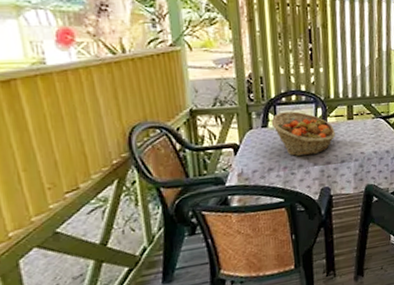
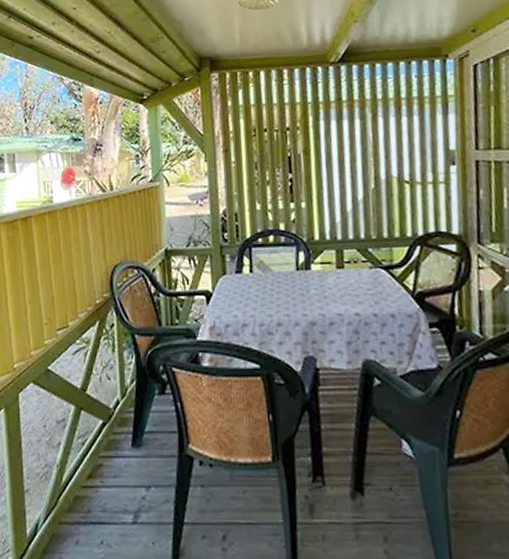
fruit basket: present [271,111,335,157] -> none [246,255,321,312]

